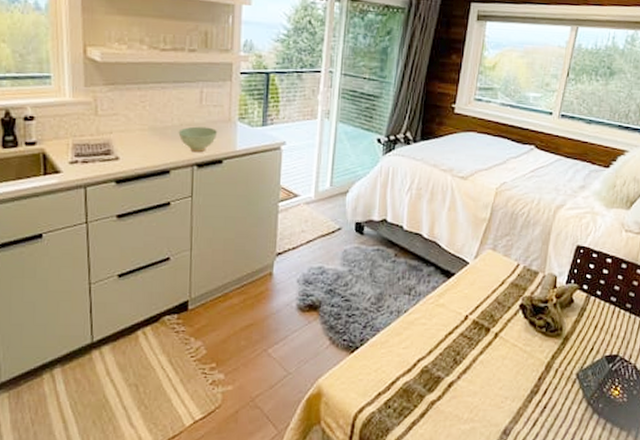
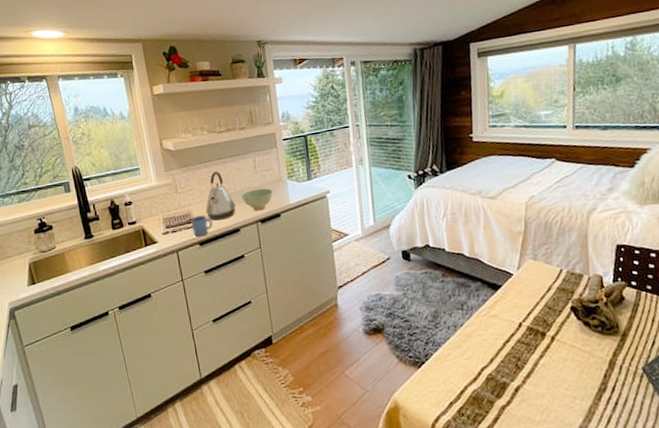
mug: none [109,147,137,174] -> present [190,215,213,238]
kettle: none [130,96,169,157] -> present [205,171,236,221]

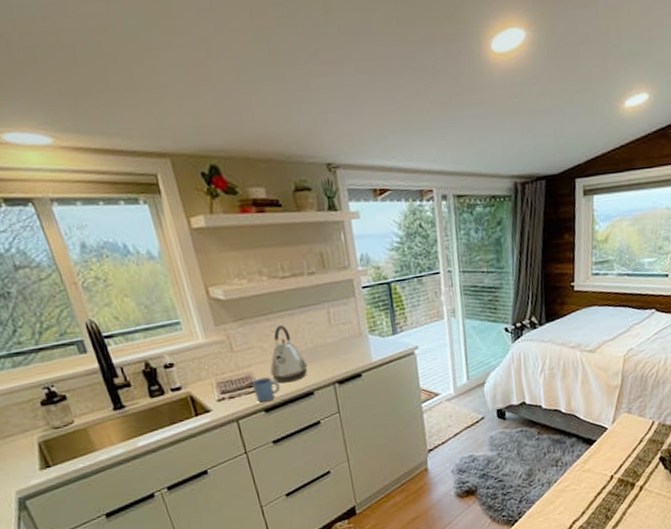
bowl: present [241,188,273,210] -> none [314,344,352,370]

